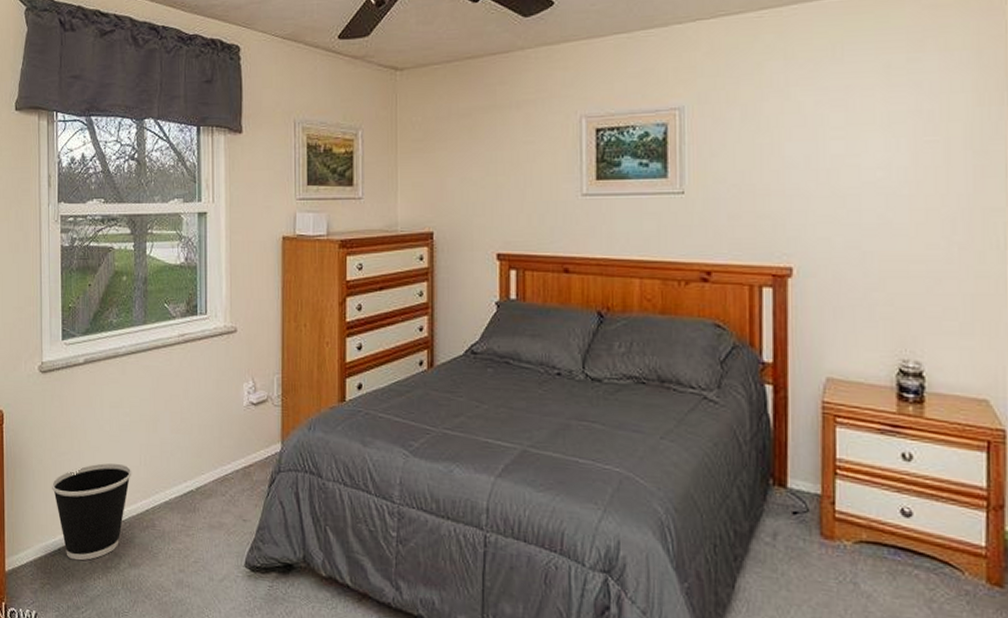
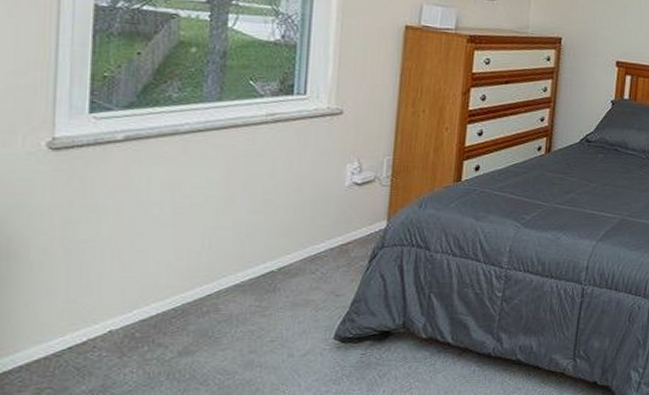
wastebasket: present [51,463,132,561] -> none [60,248,191,358]

